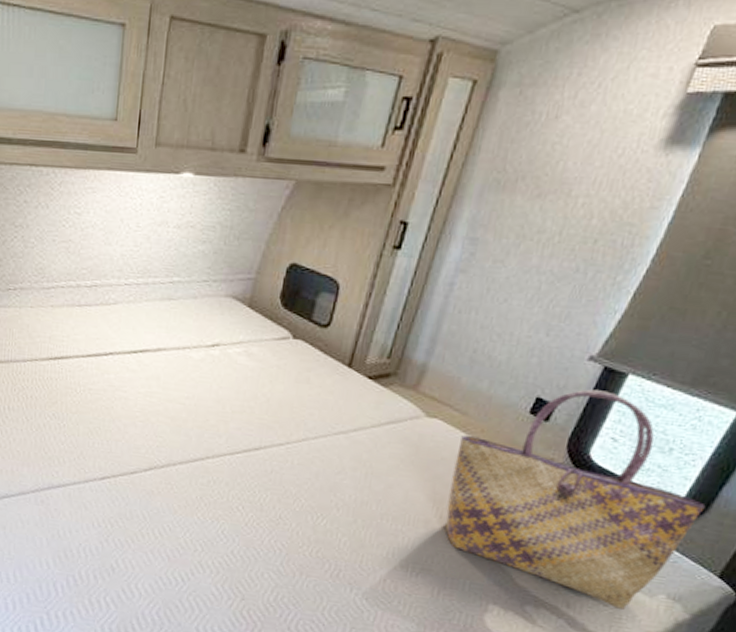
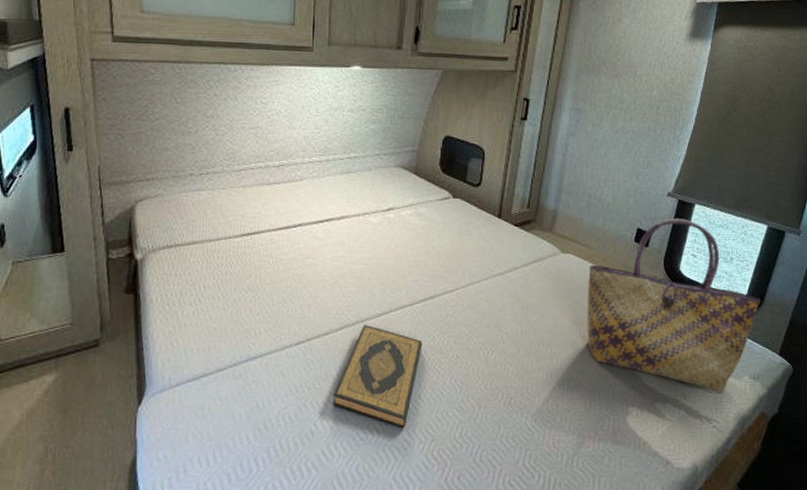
hardback book: none [135,469,241,582] -> present [332,325,423,429]

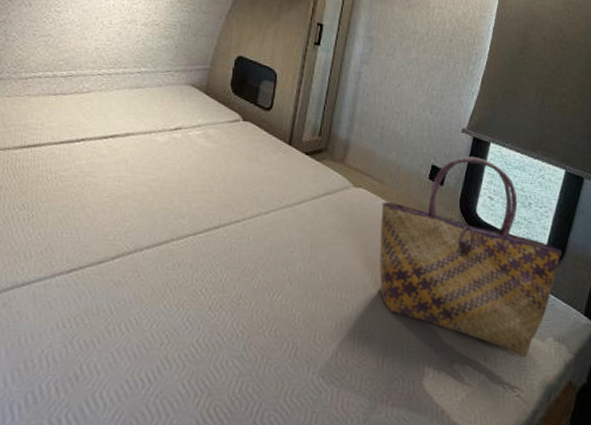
hardback book: present [332,325,423,429] -> none [101,254,204,379]

